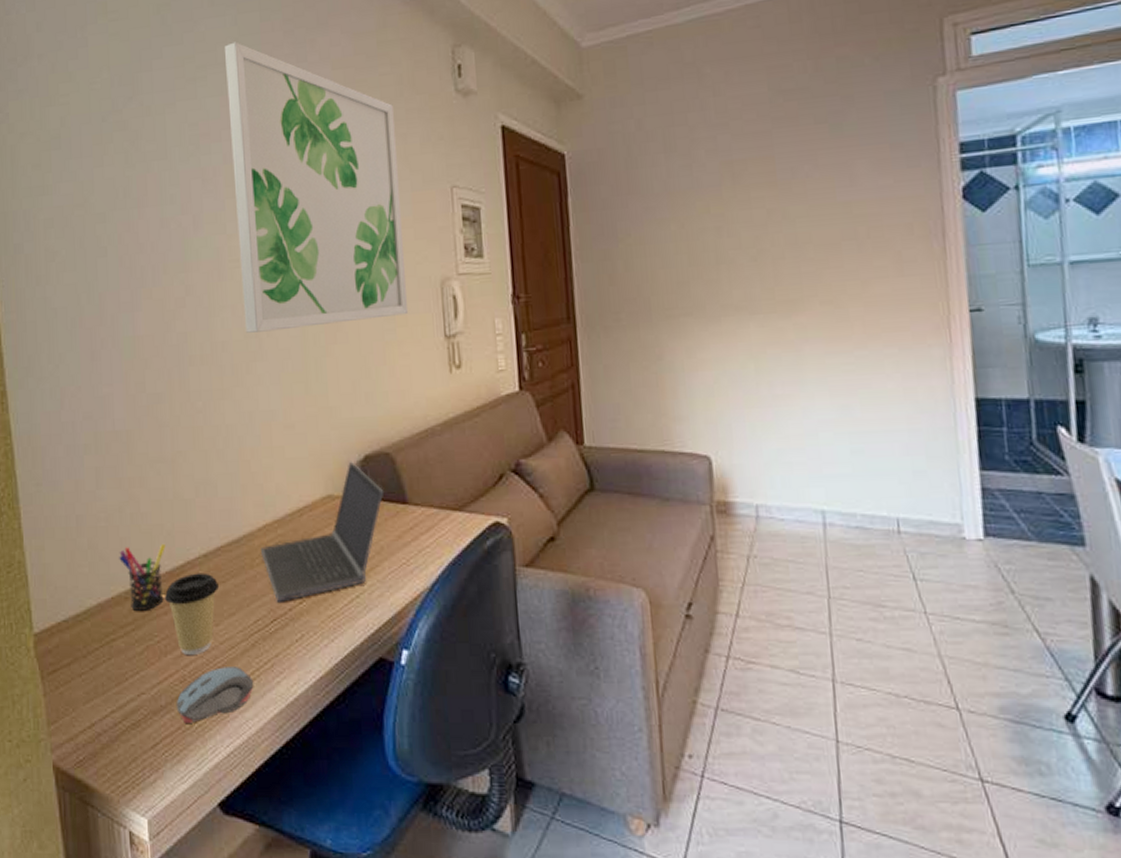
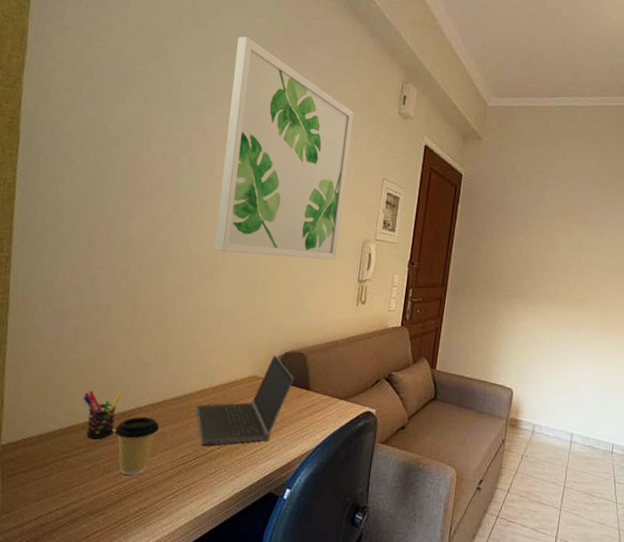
computer mouse: present [176,667,254,725] -> none [109,486,173,525]

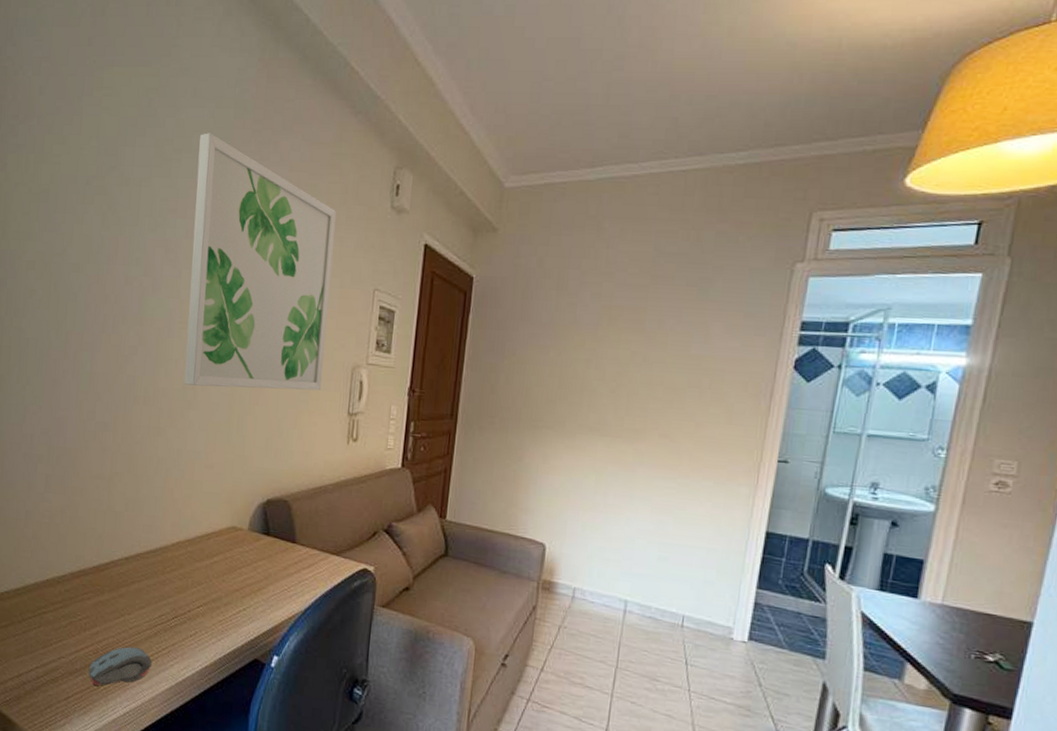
pen holder: present [83,390,123,439] -> none [56,542,96,594]
computer mouse: none [109,486,173,525] -> present [88,647,152,686]
coffee cup: present [115,416,159,475] -> none [90,571,134,634]
laptop computer: present [196,354,295,446] -> none [172,502,279,605]

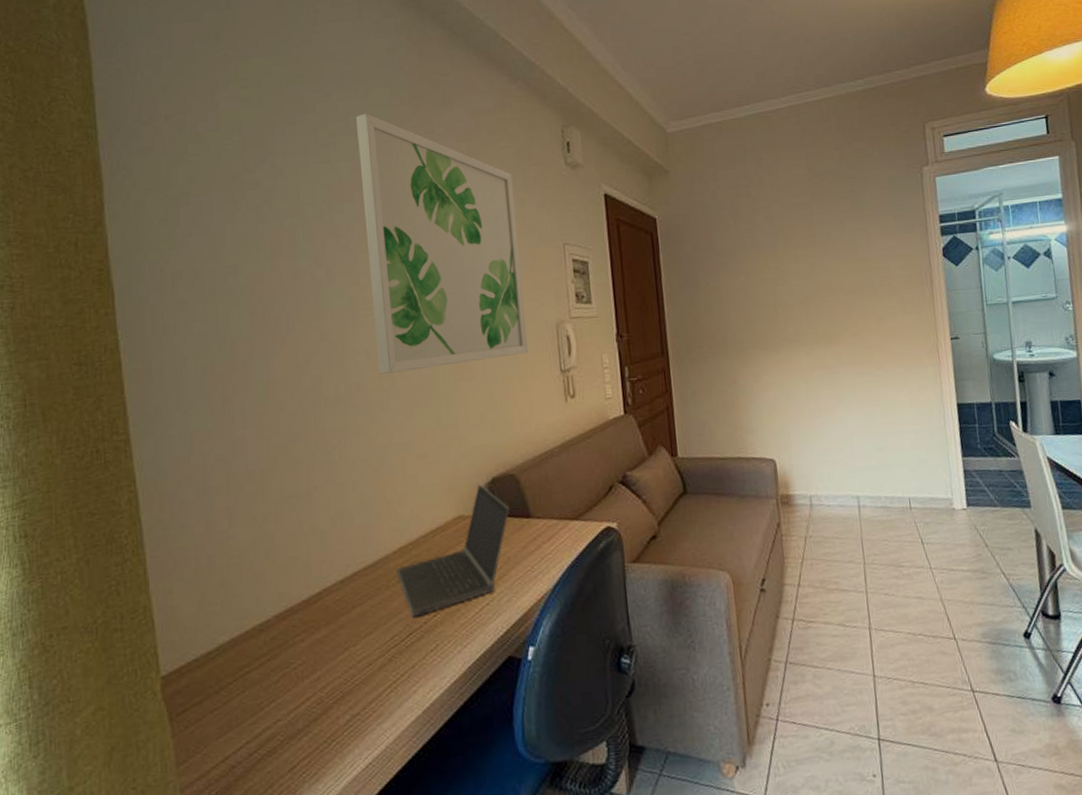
computer mouse: present [88,647,152,686] -> none [313,682,391,744]
laptop computer: none [172,502,279,605] -> present [397,484,510,618]

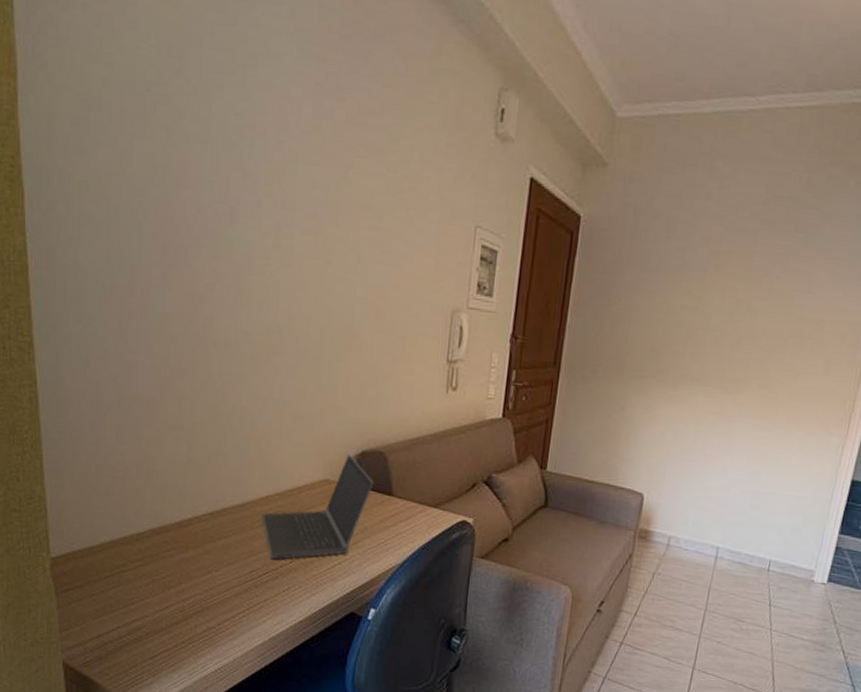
wall art: present [356,113,529,374] -> none [268,35,435,336]

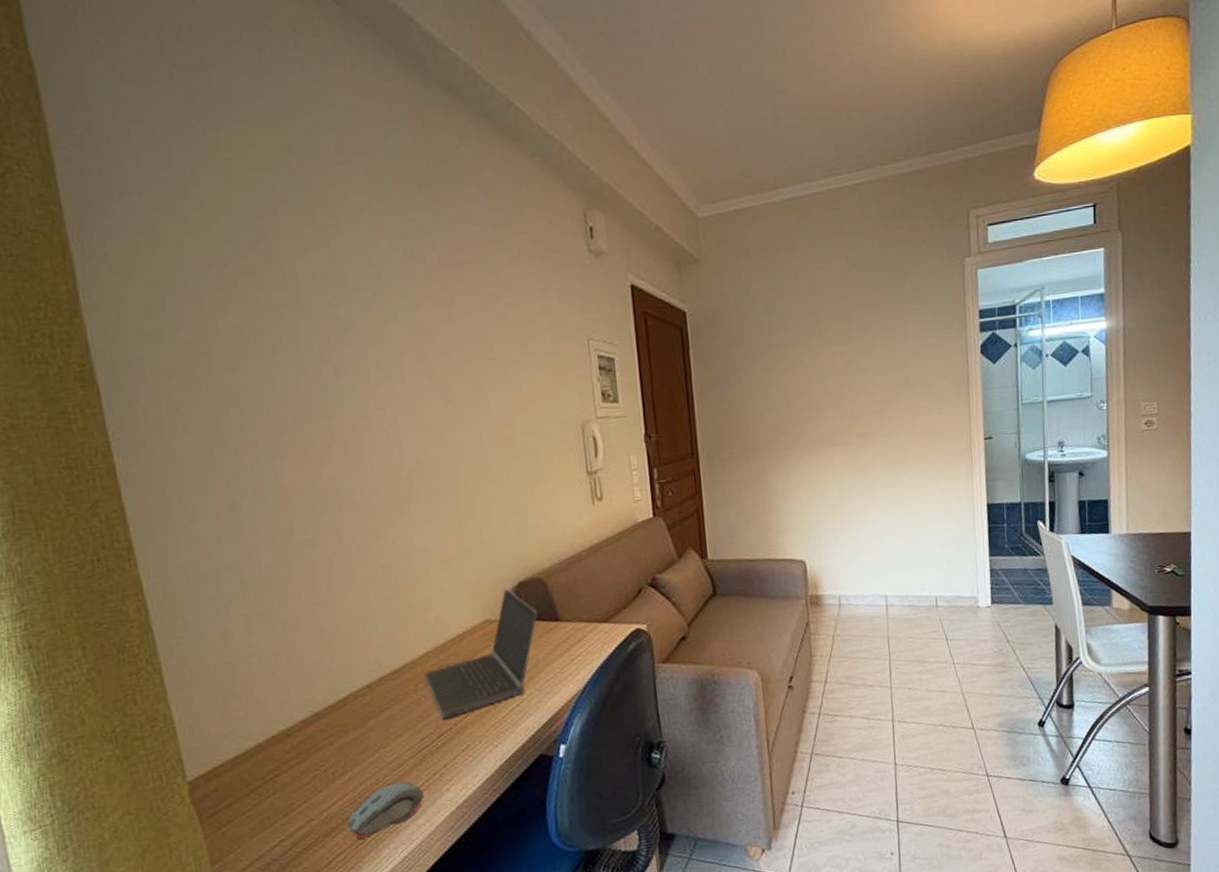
computer mouse: none [174,604,244,644] -> present [347,781,424,840]

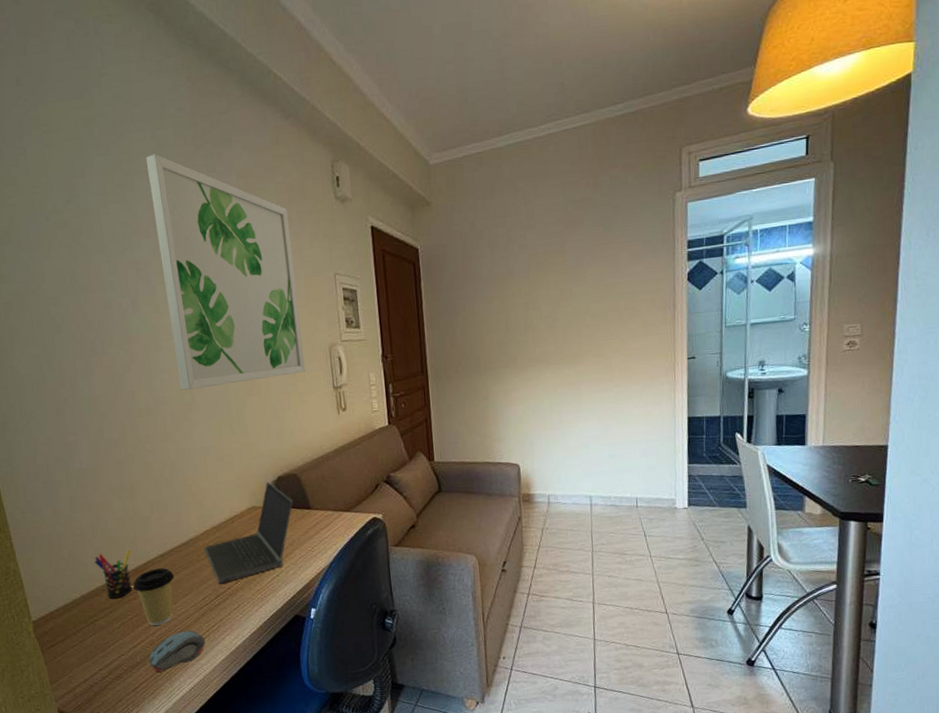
pen holder: none [277,680,328,746] -> present [94,549,133,599]
coffee cup: none [329,702,384,778] -> present [133,567,174,626]
wall art: none [357,191,554,477] -> present [146,153,306,390]

